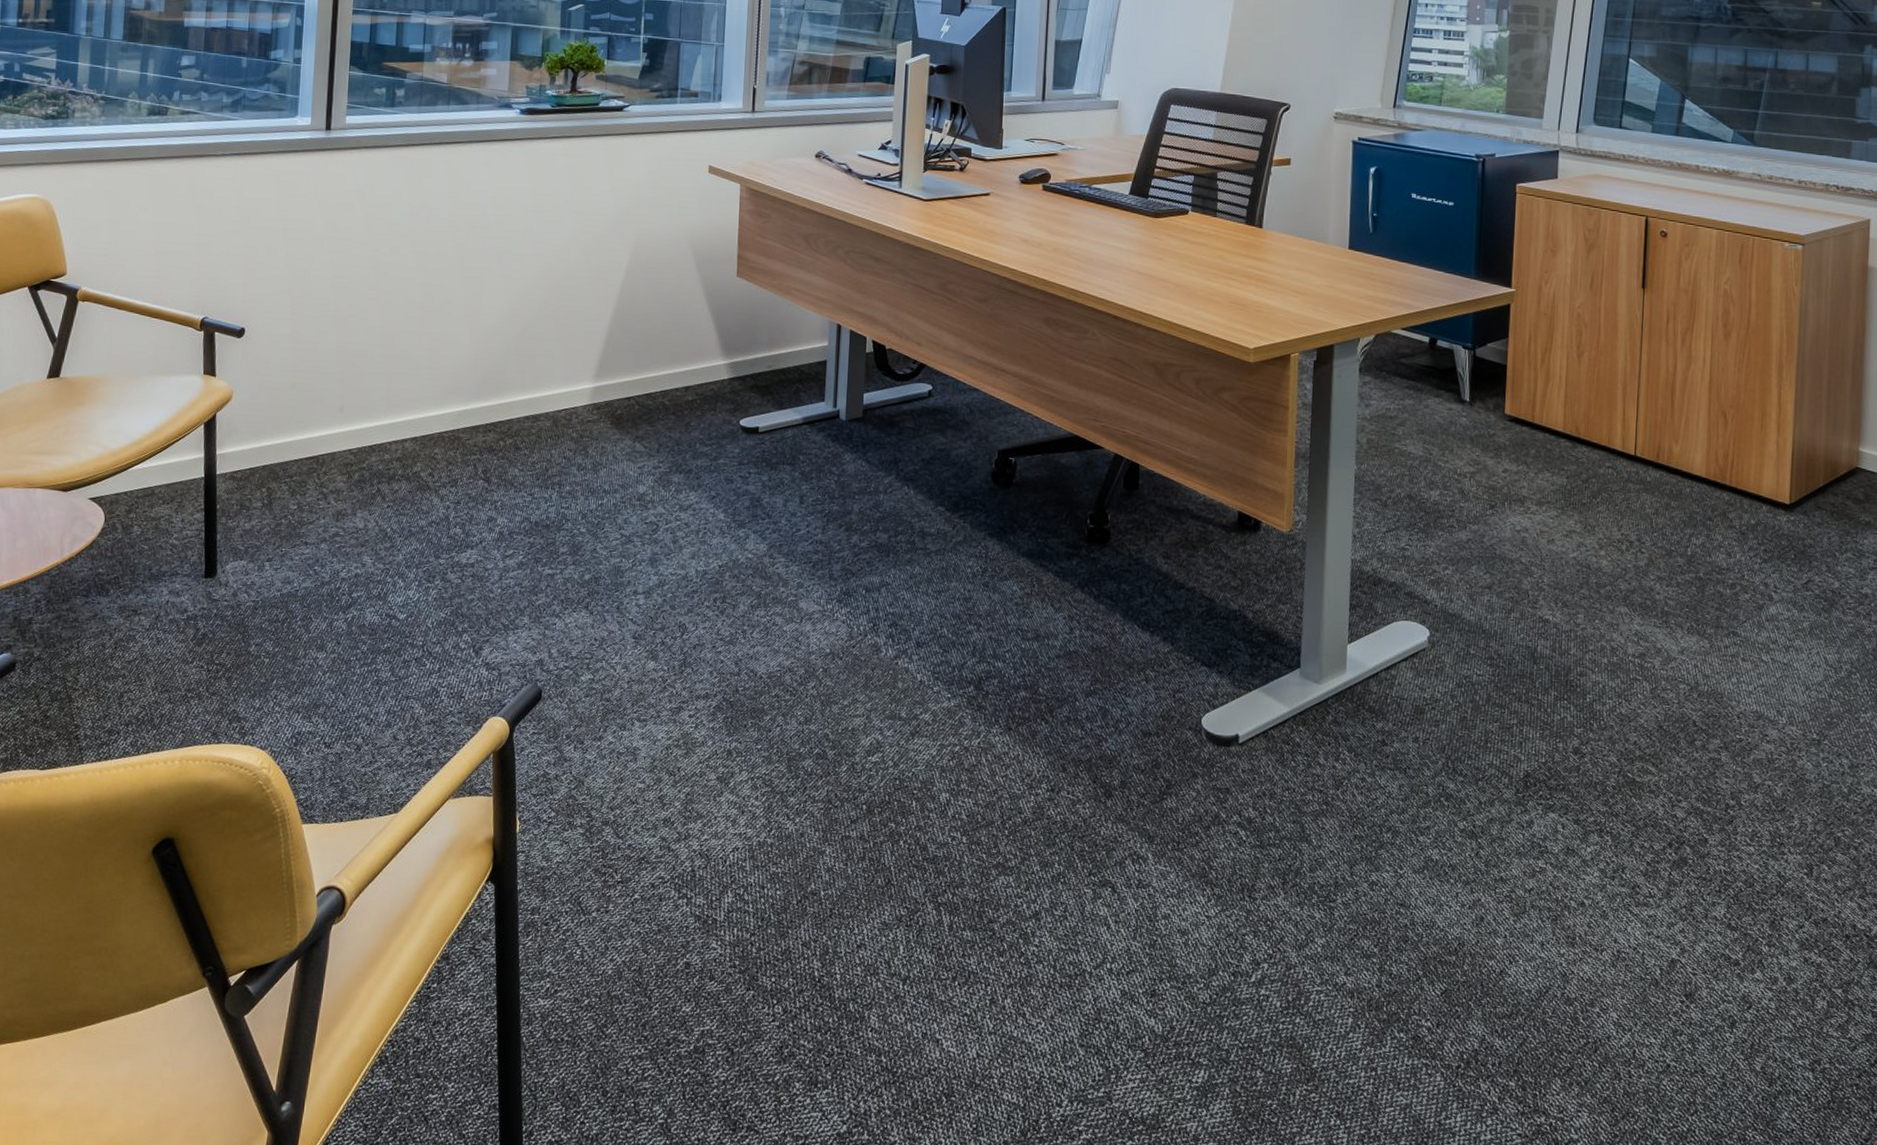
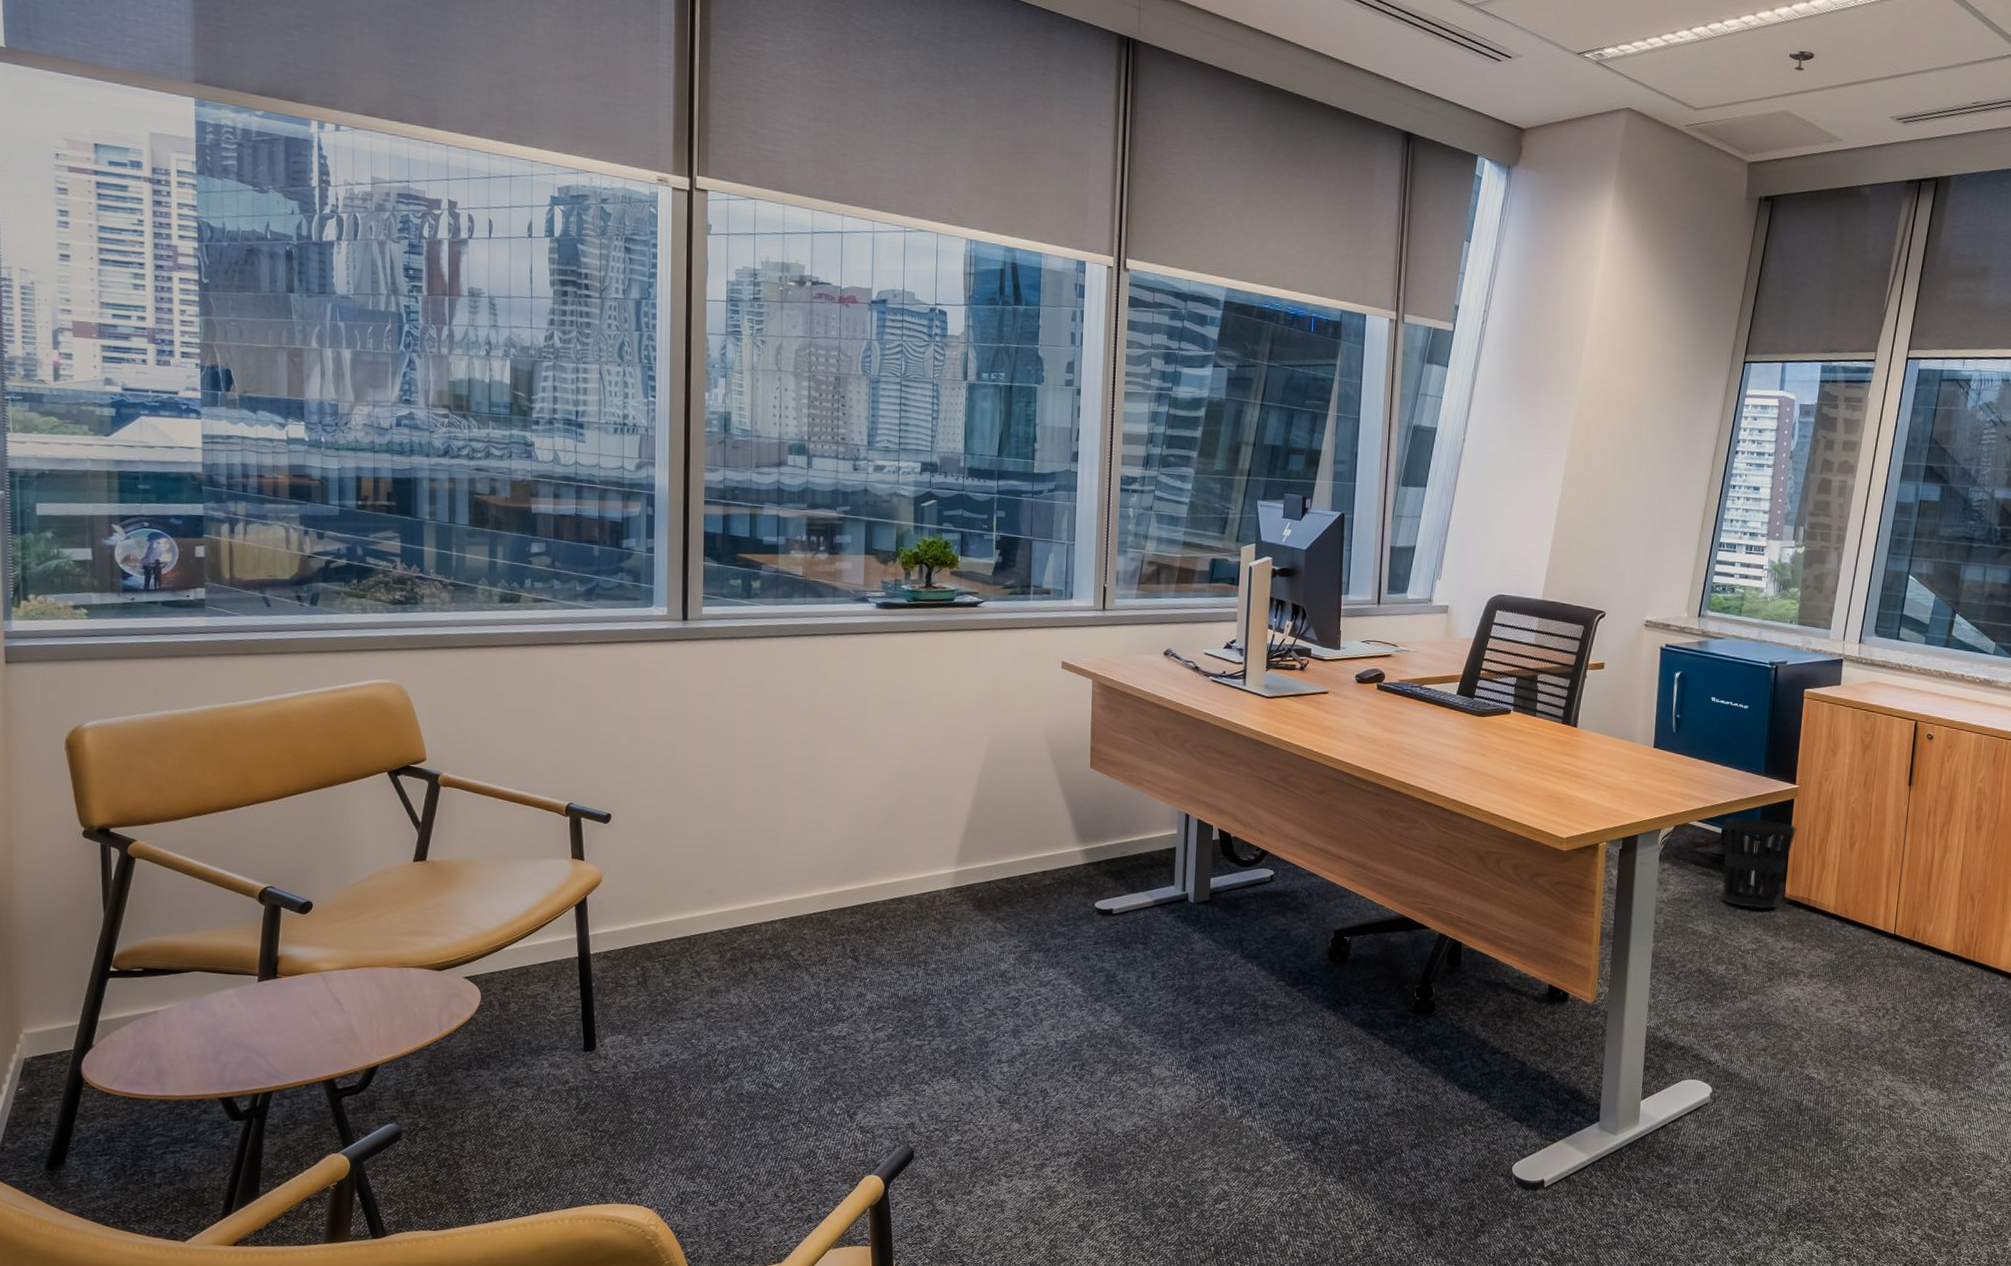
wastebasket: none [1431,325,1516,428] -> present [1721,817,1797,910]

